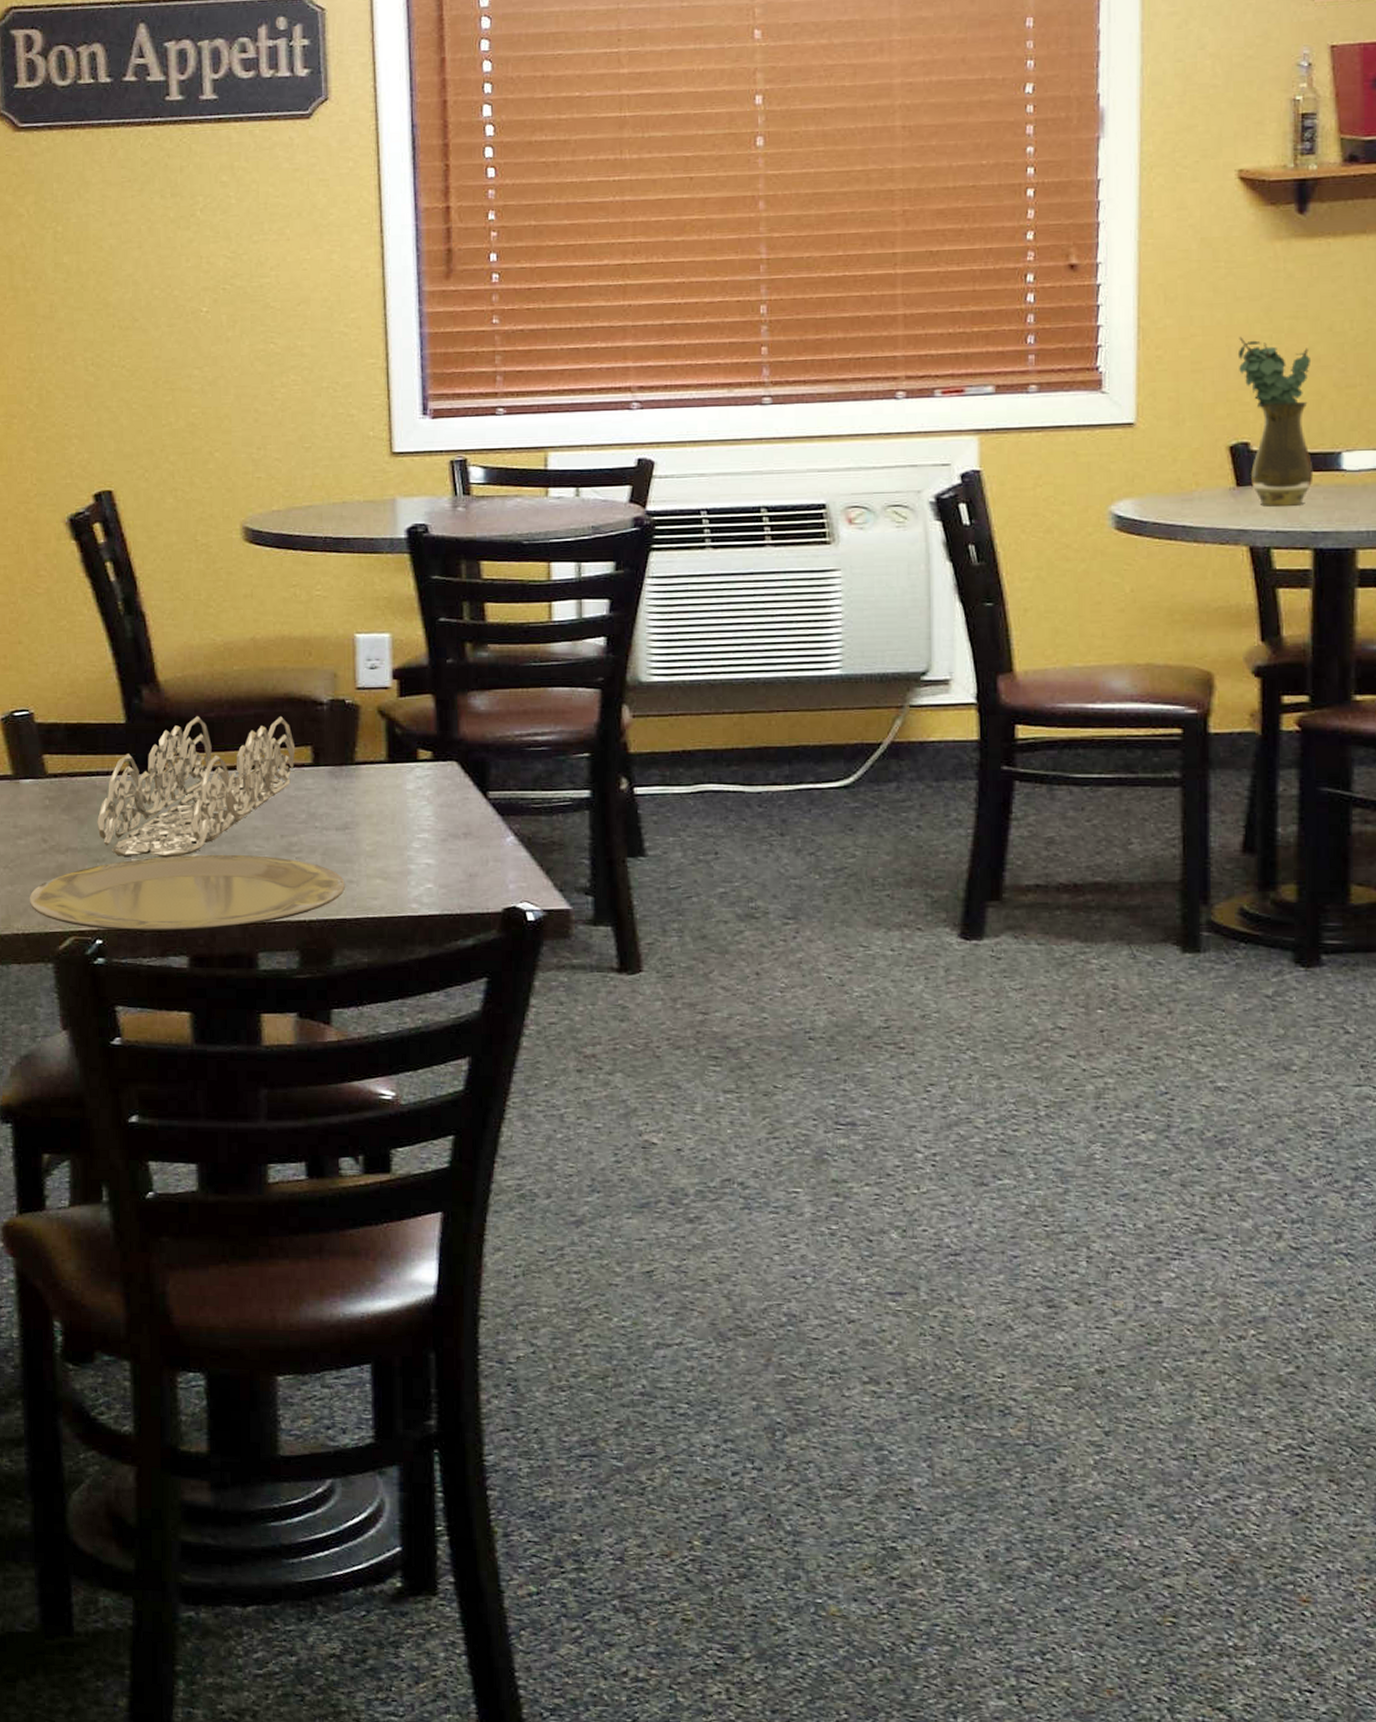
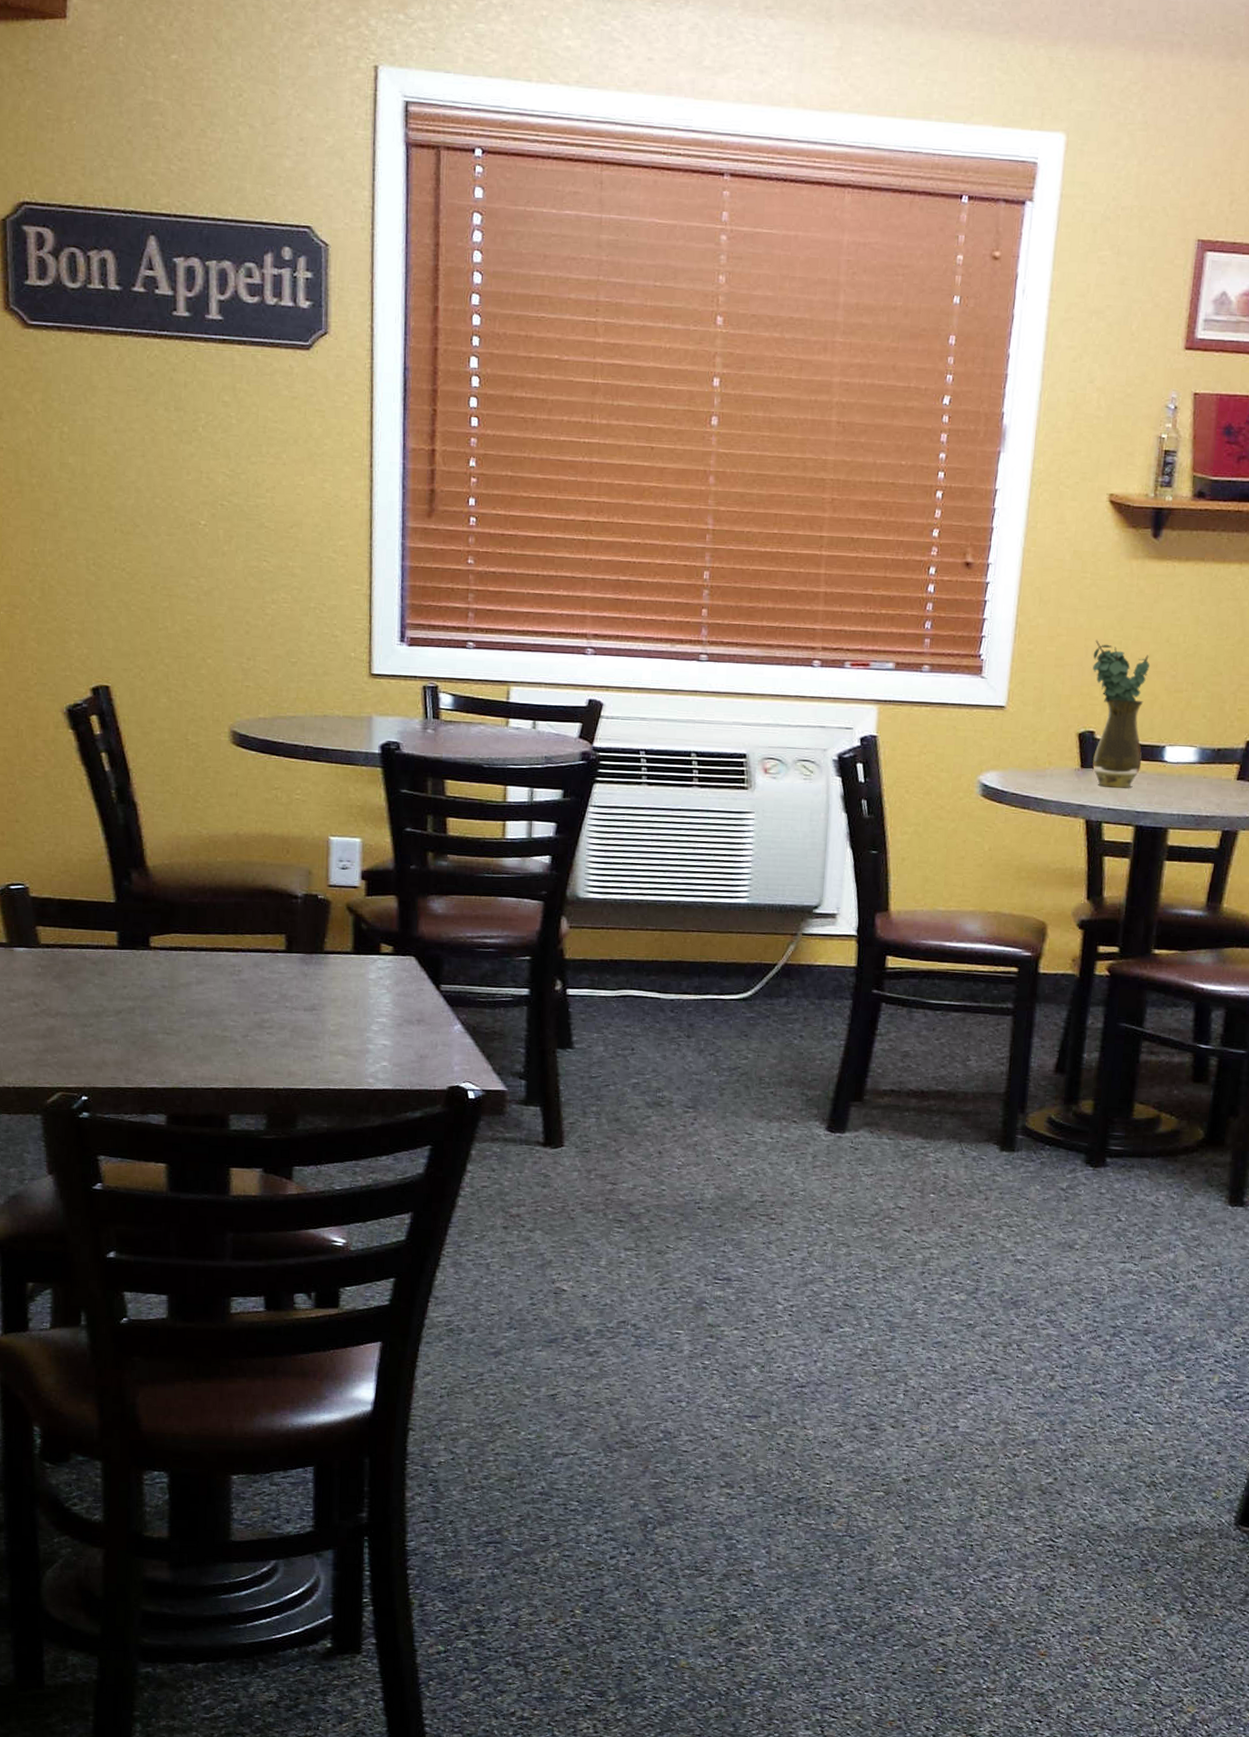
plate: present [30,854,345,932] -> none [21,1025,310,1092]
napkin holder: present [97,715,296,858] -> none [86,900,271,1027]

